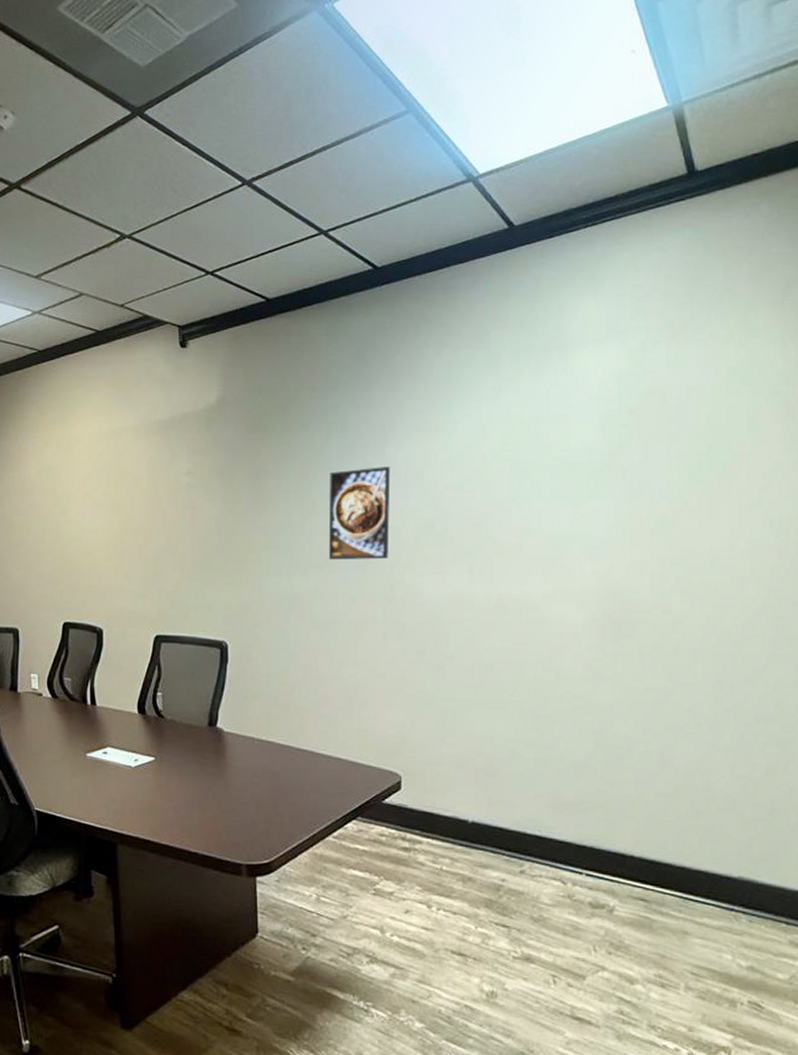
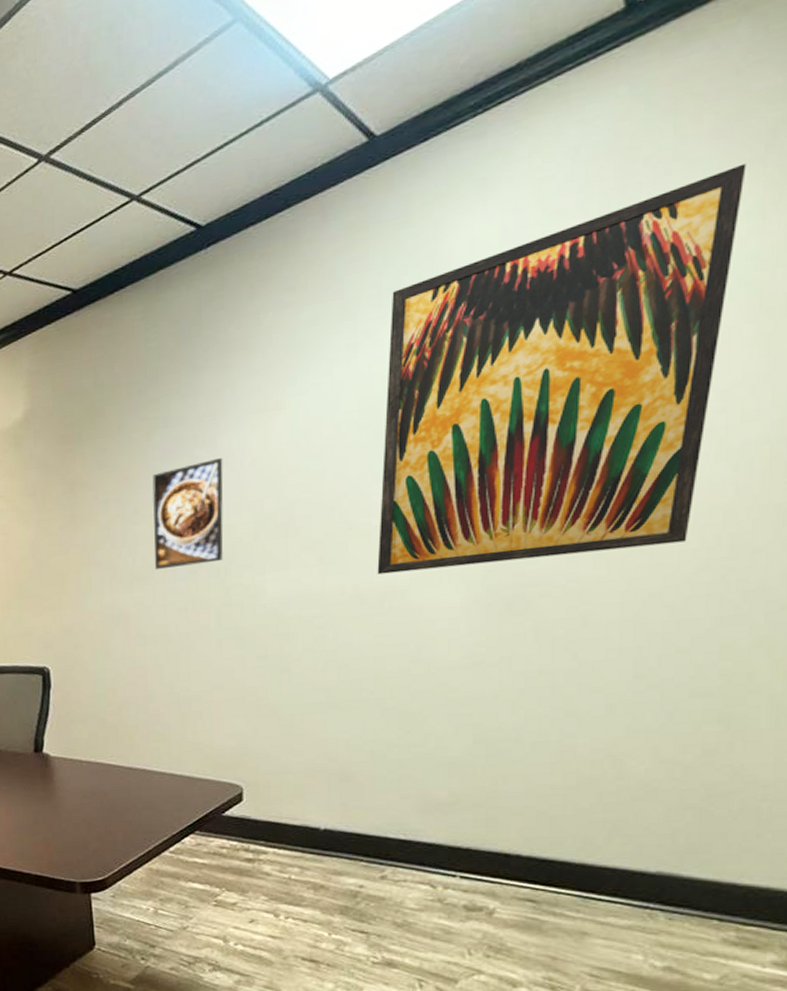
wall art: none [516,304,772,590] -> present [377,163,747,575]

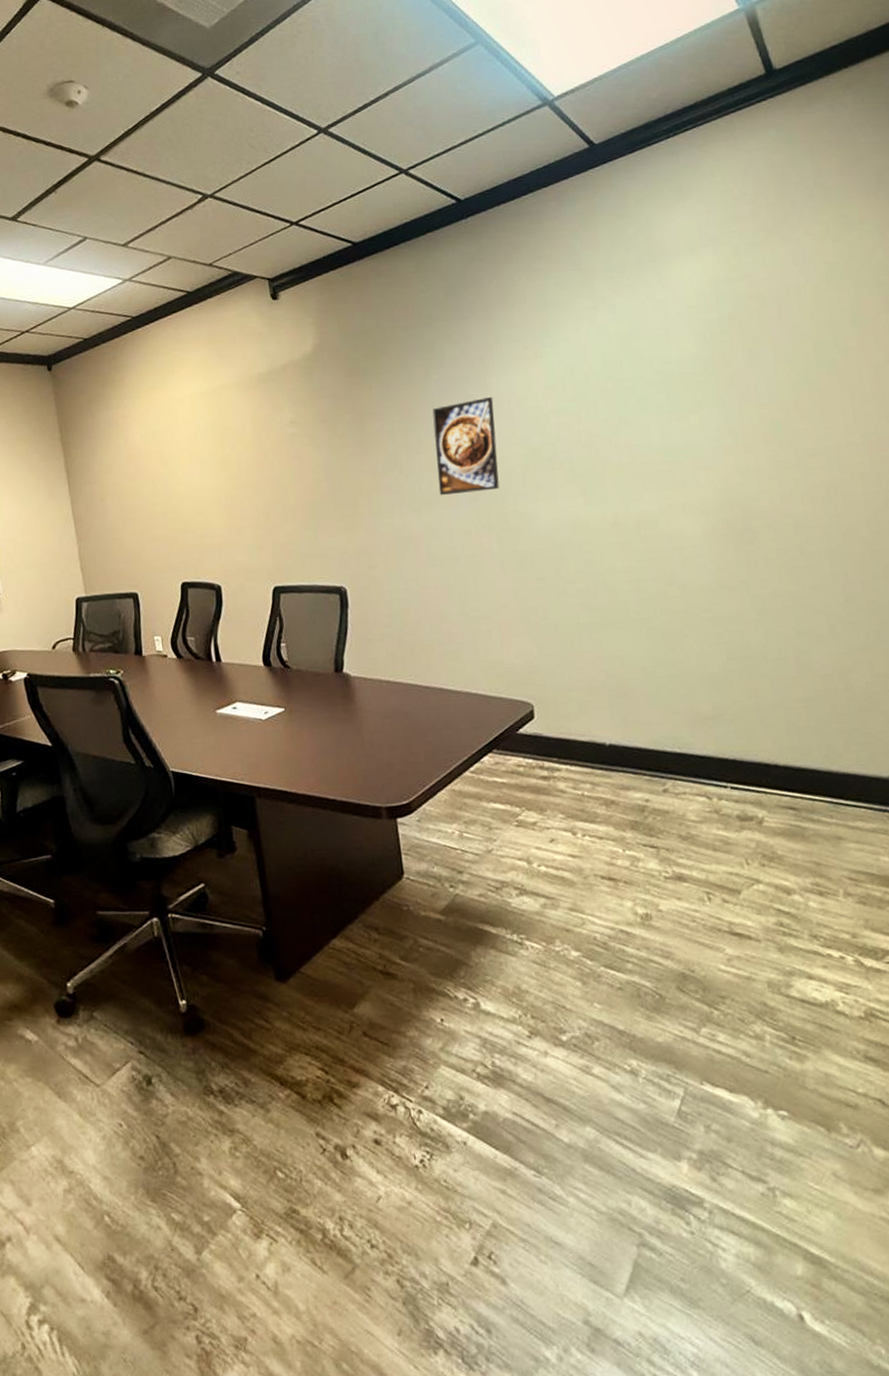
wall art: present [377,163,747,575] -> none [620,194,868,506]

